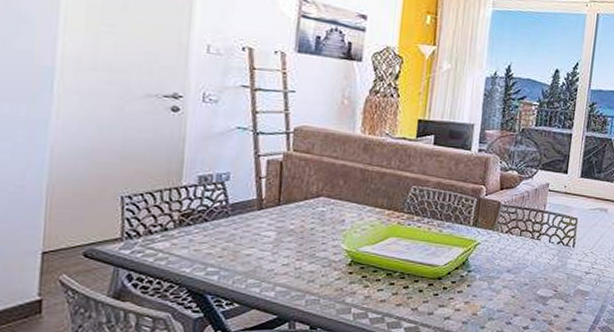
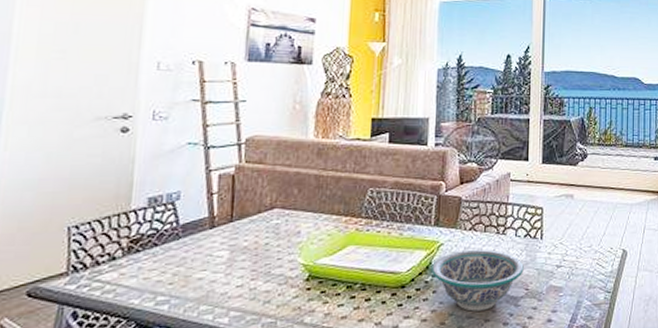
bowl: none [467,251,555,306] -> present [432,250,524,312]

